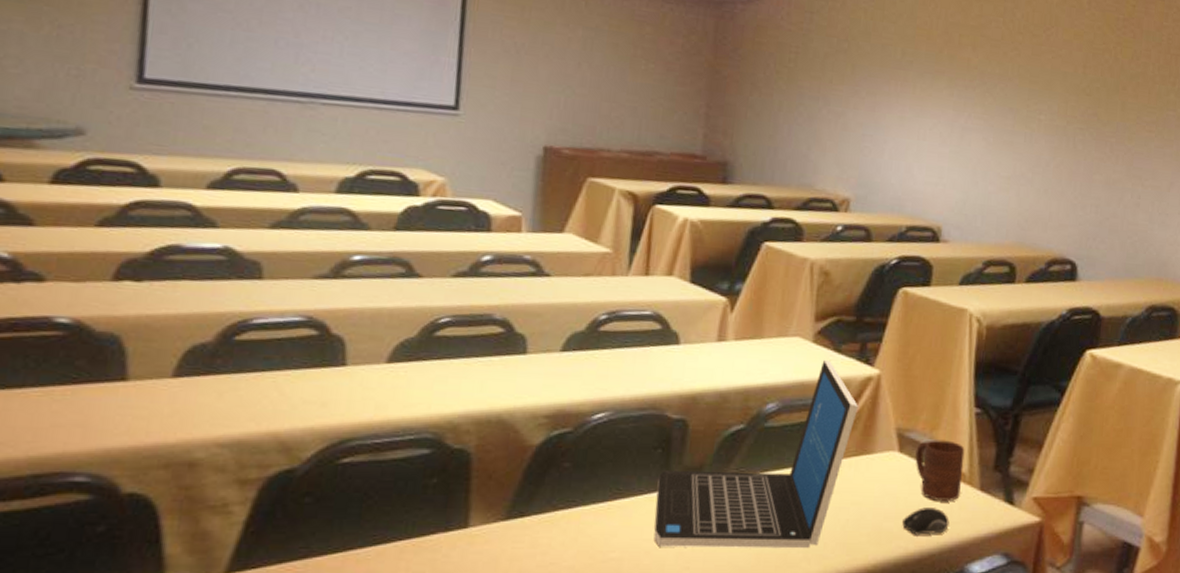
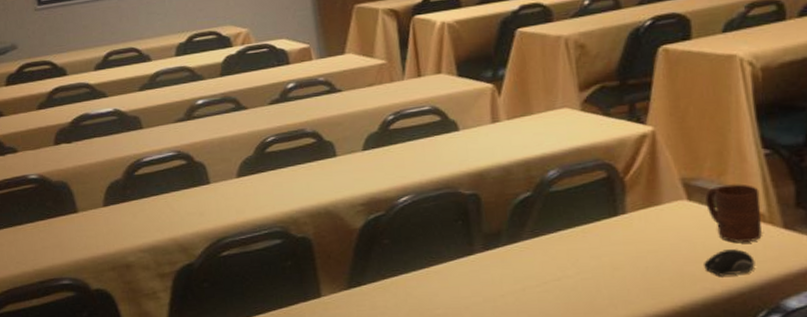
laptop: present [654,359,858,549] -> none [463,124,638,302]

